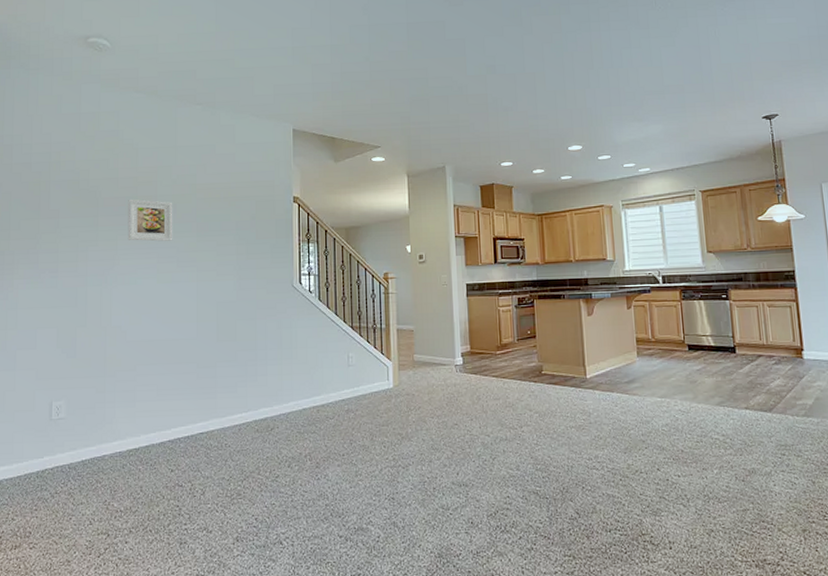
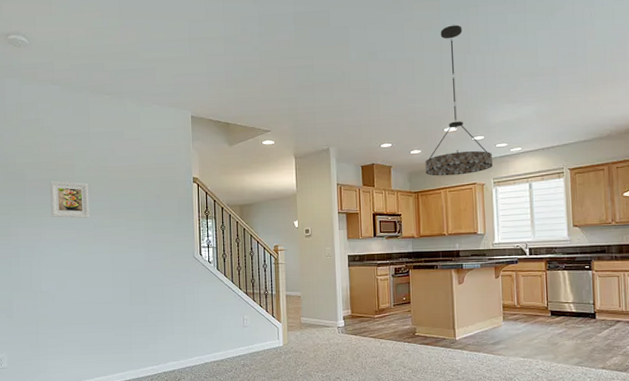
chandelier: none [548,39,621,198] -> present [425,25,493,176]

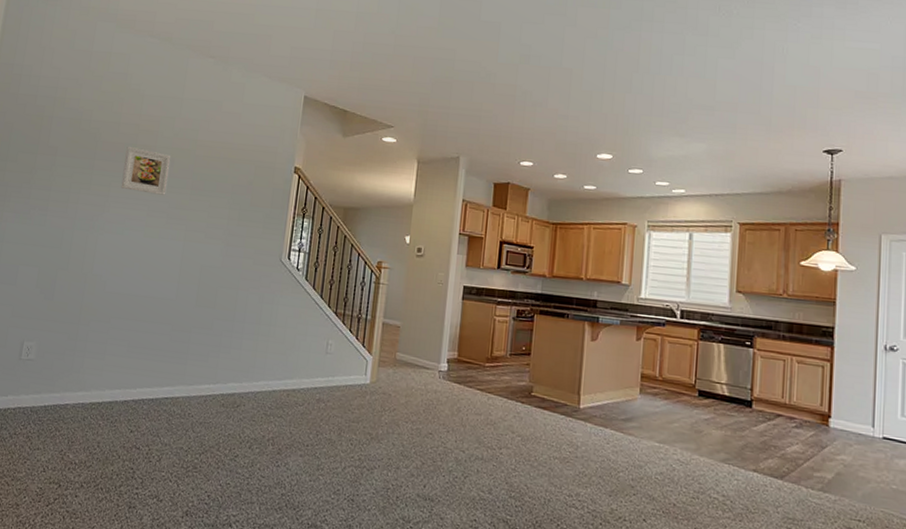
chandelier: present [425,25,493,176] -> none [568,38,651,211]

